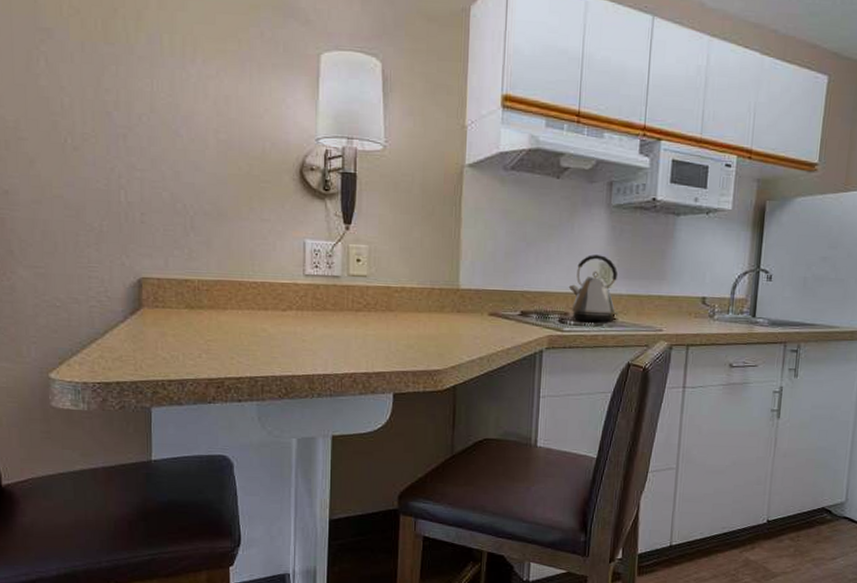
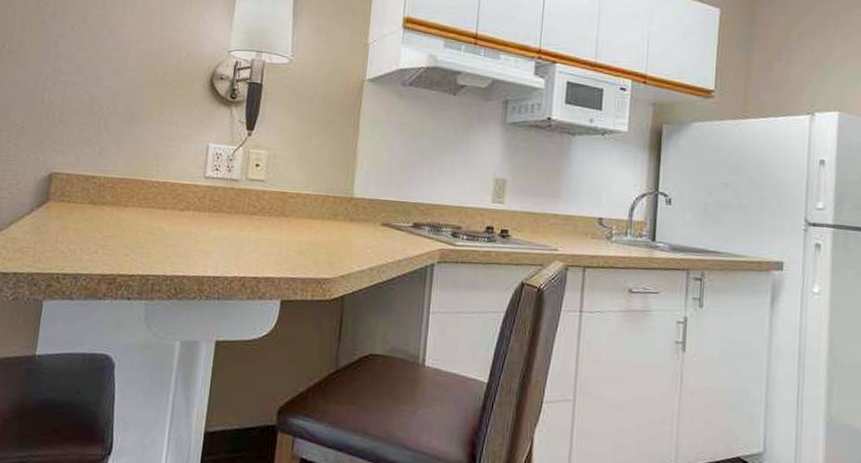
kettle: present [568,255,619,325] -> none [462,170,513,241]

